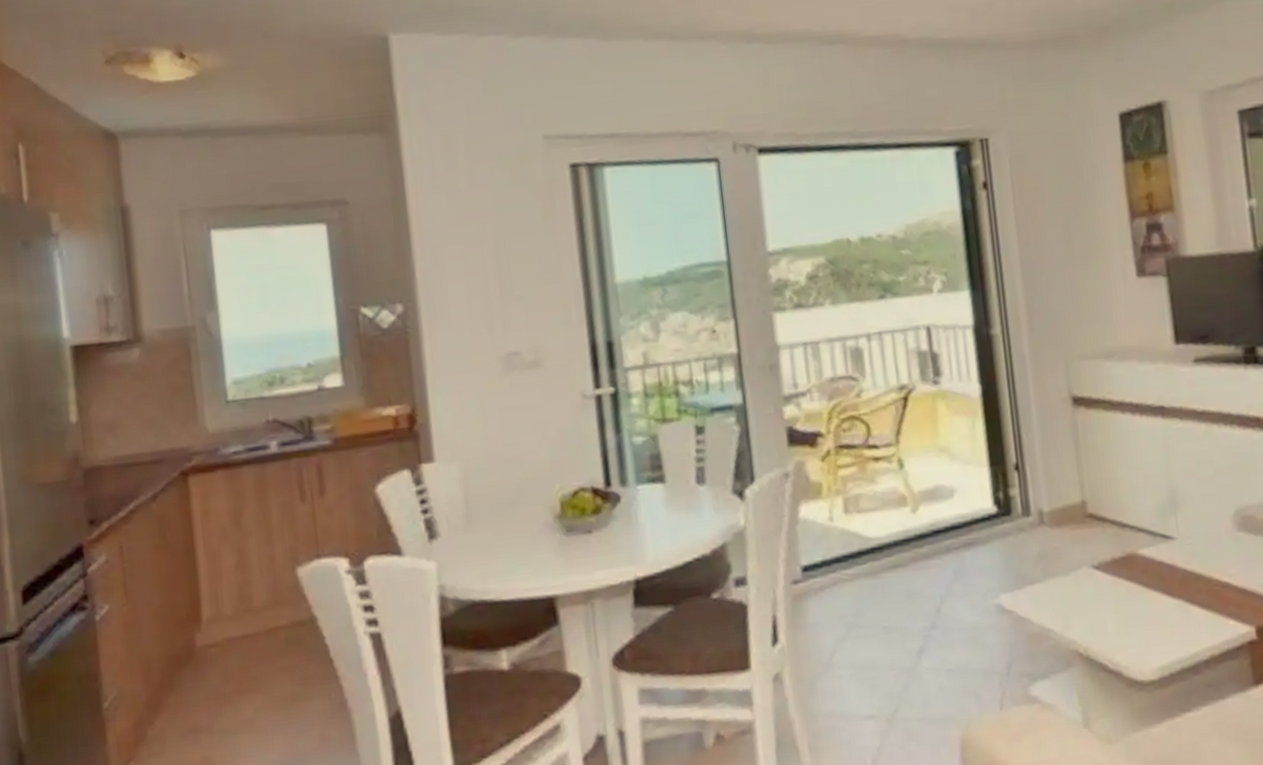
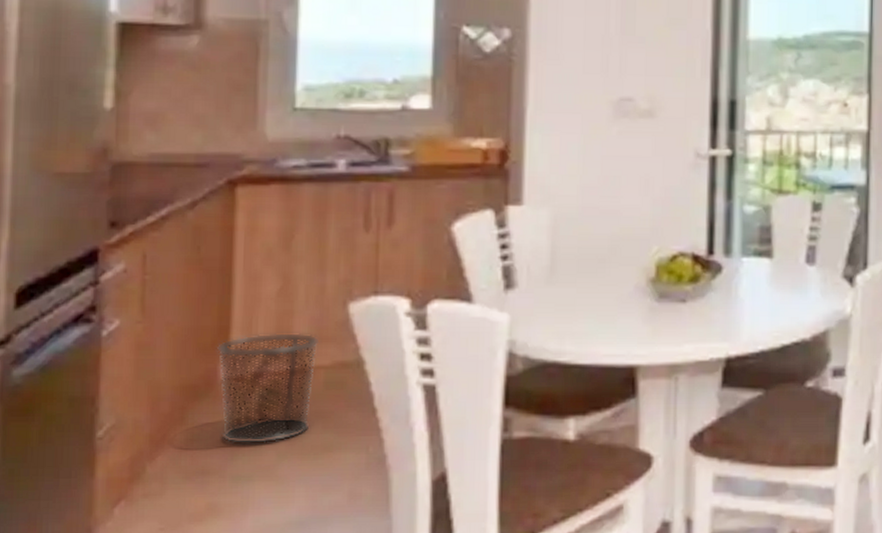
waste bin: none [191,598,279,703] -> present [217,332,320,445]

